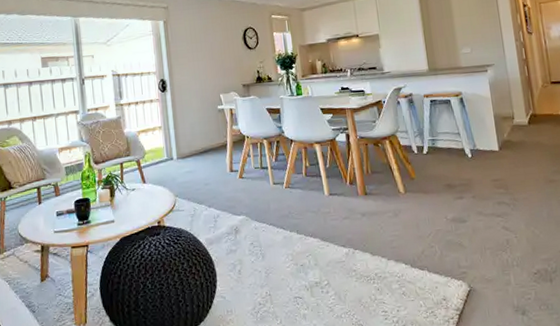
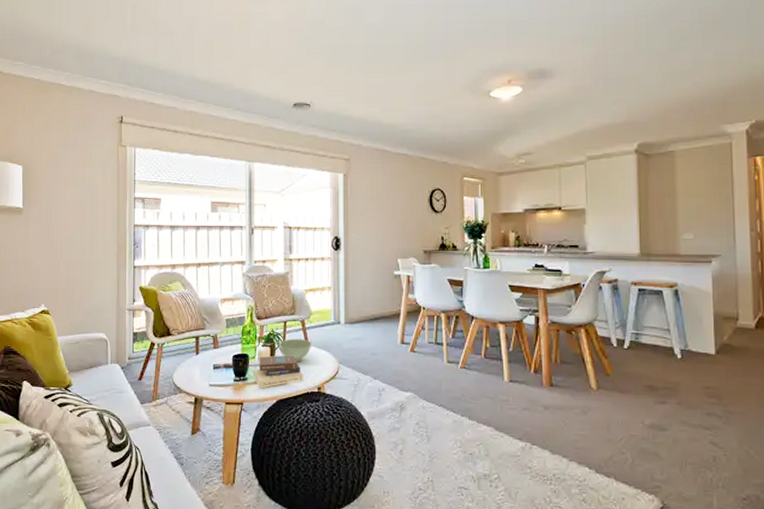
books: none [94,193,144,229] -> present [252,355,304,389]
bowl: none [117,177,149,200] -> present [278,338,312,362]

